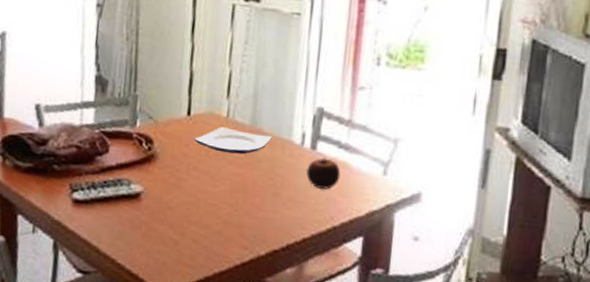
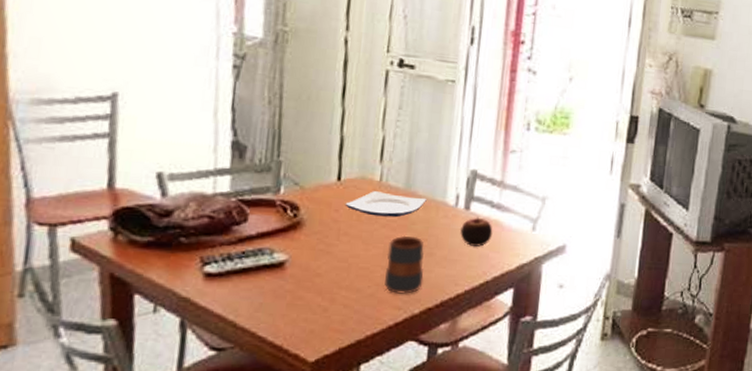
mug: none [231,173,270,234] -> present [384,235,424,294]

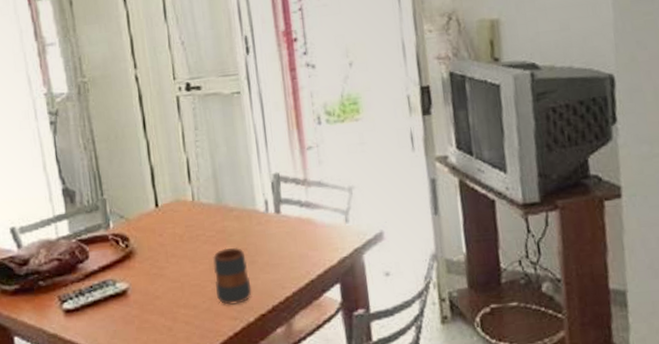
plate: present [345,191,427,218] -> none [166,209,238,235]
apple: present [460,217,493,247] -> none [275,218,308,248]

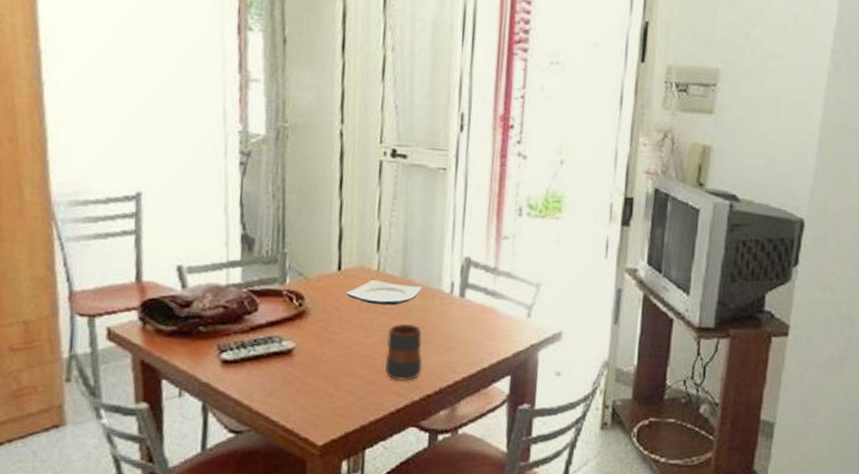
plate: none [166,209,238,235] -> present [345,280,423,306]

